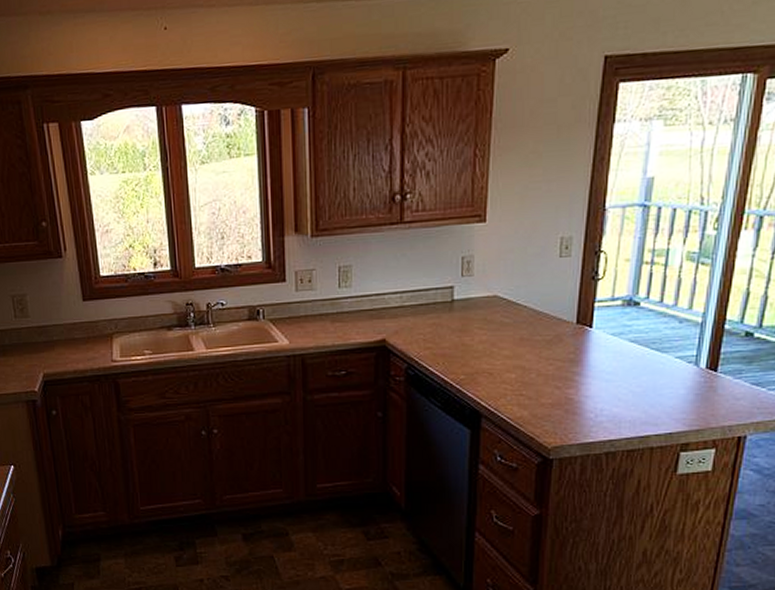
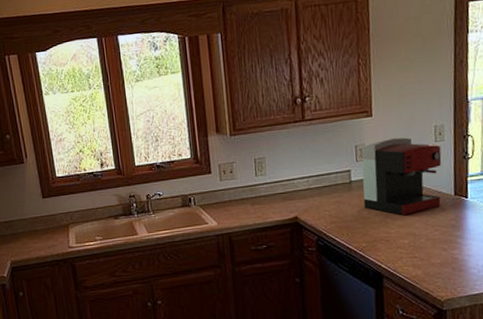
coffee maker: none [466,250,566,344] -> present [361,137,442,215]

